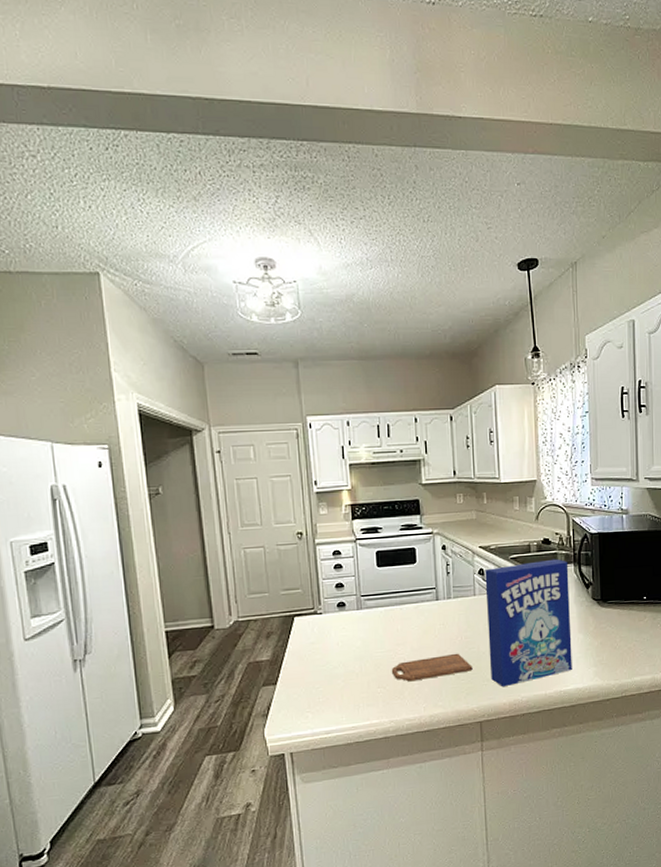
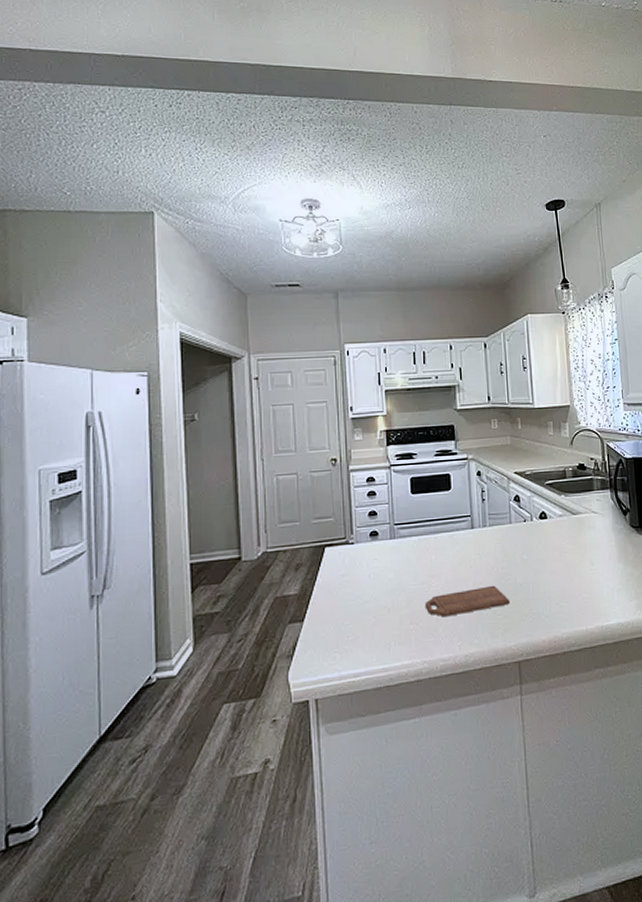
cereal box: present [485,559,572,687] -> none [520,484,613,623]

